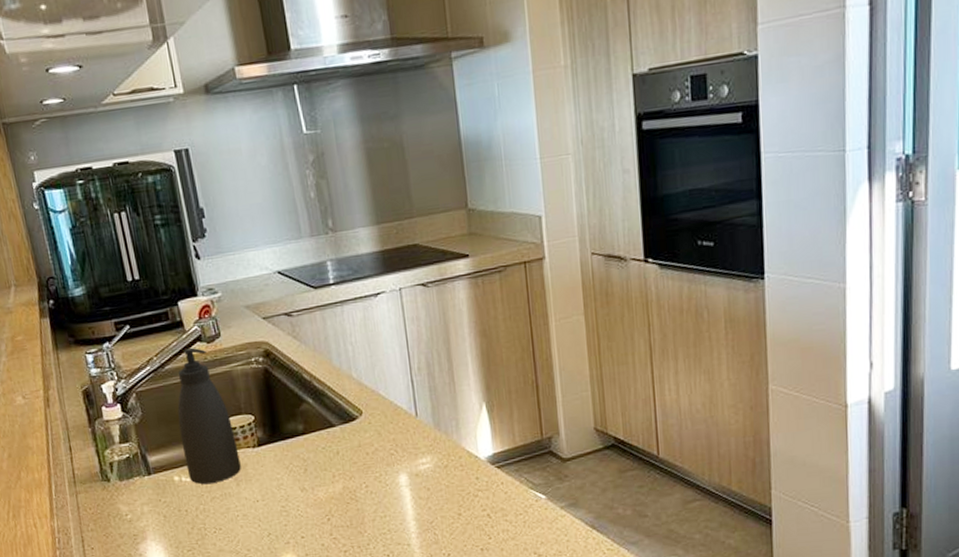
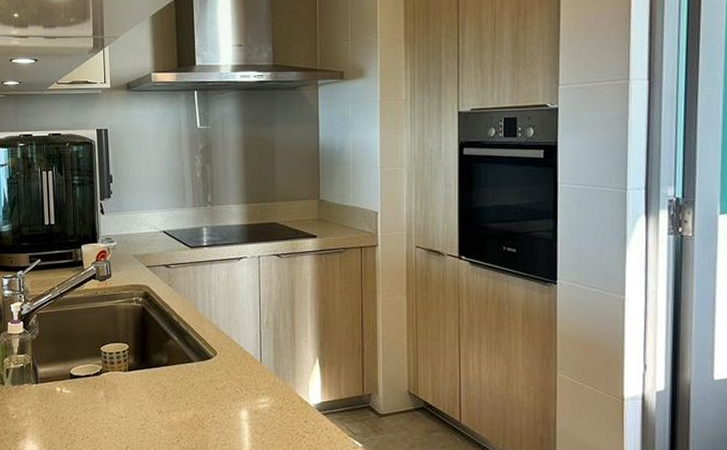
soap dispenser: present [177,347,241,484] -> none [67,283,112,397]

